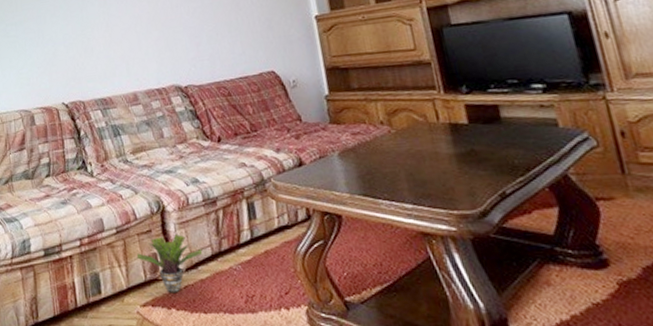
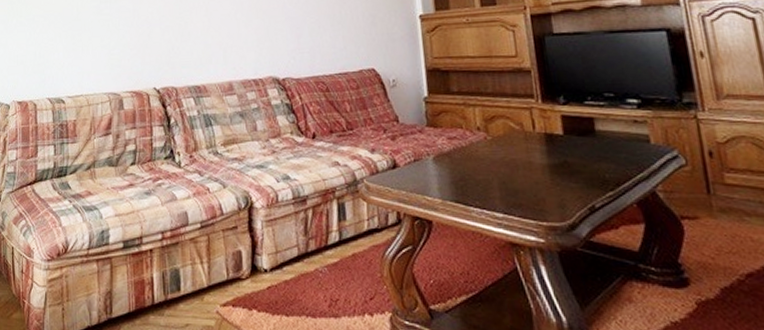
potted plant: present [136,234,203,293] -> none [220,232,289,294]

